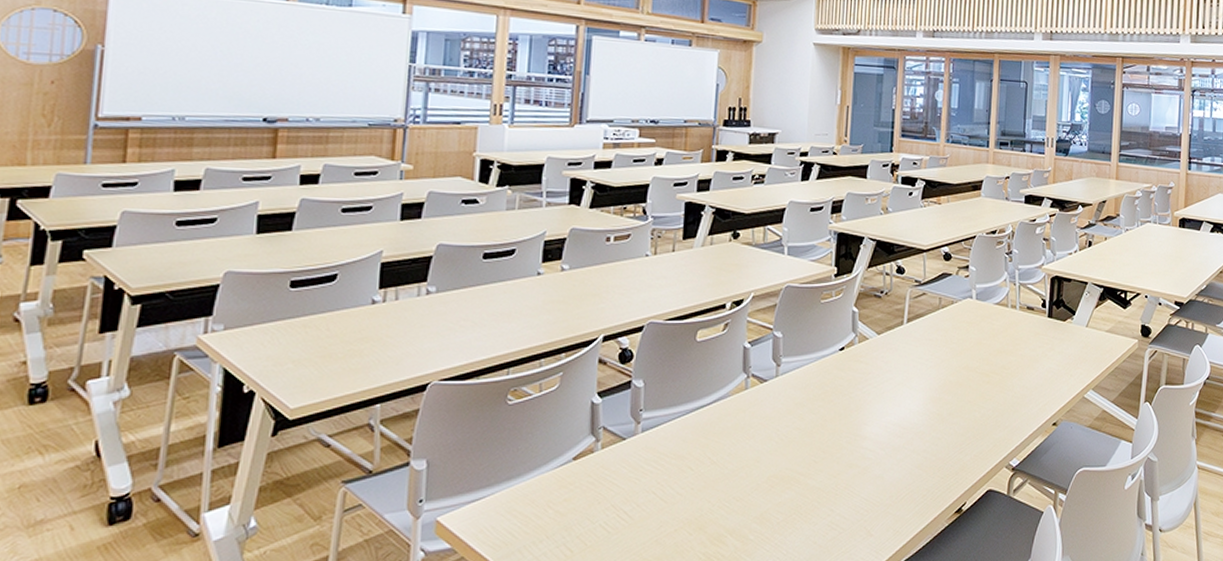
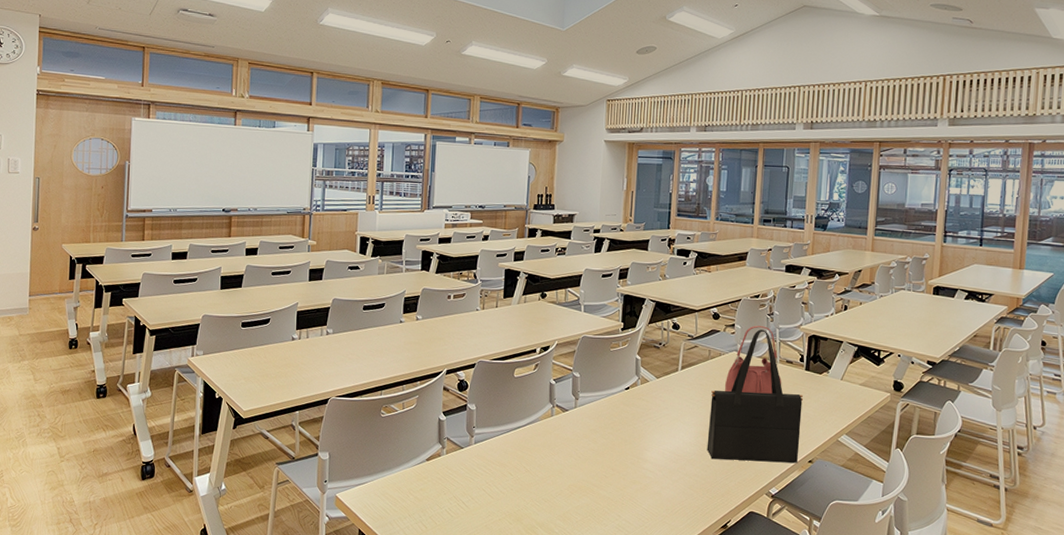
tote bag: none [937,271,1047,430] -> present [706,329,804,463]
handbag: none [957,267,1023,347] -> present [724,326,782,394]

